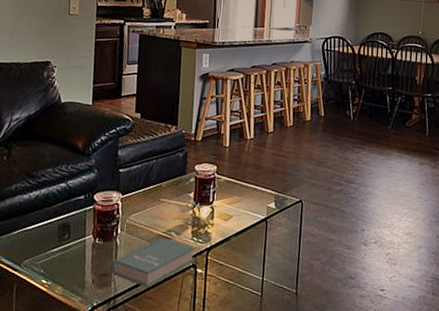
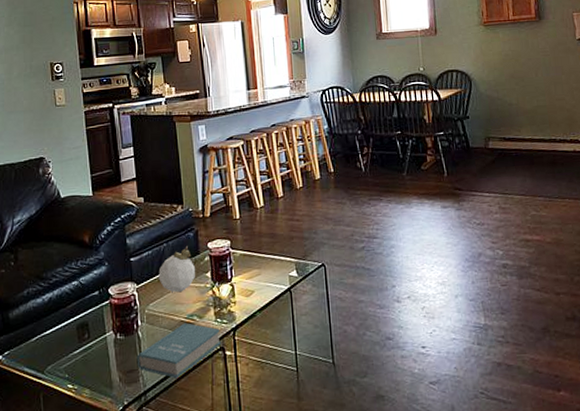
decorative egg: none [143,164,182,208] -> present [158,245,196,293]

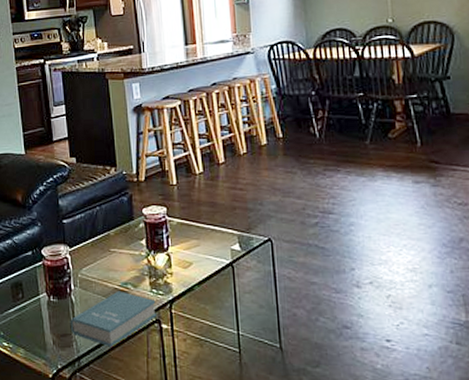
decorative egg: present [158,245,196,293] -> none [91,210,130,259]

